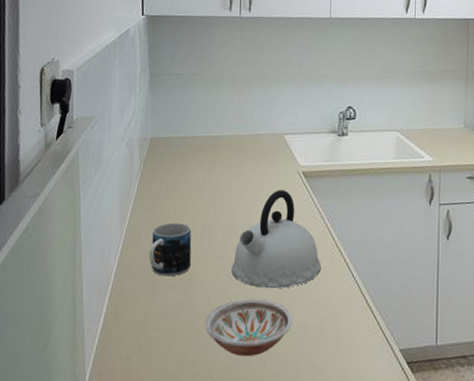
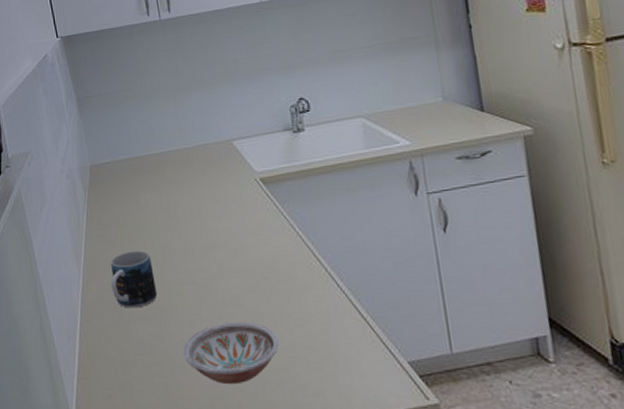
kettle: present [231,190,321,289] -> none [200,201,301,310]

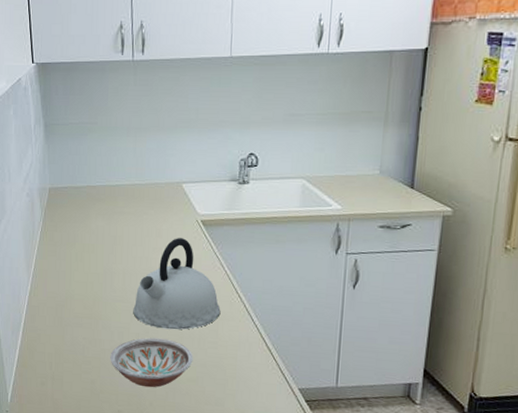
mug: present [111,251,158,309] -> none [55,267,95,316]
kettle: none [200,201,301,310] -> present [133,238,221,330]

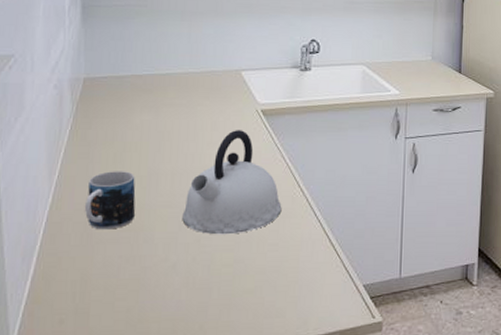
mug: none [55,267,95,316] -> present [84,171,136,230]
bowl: present [110,337,193,388] -> none [152,246,252,308]

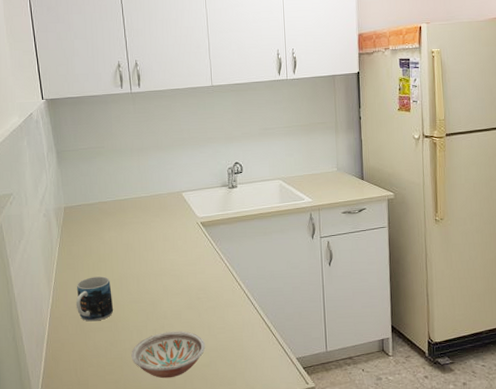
bowl: none [152,246,252,308] -> present [131,331,206,379]
kettle: present [182,130,282,235] -> none [148,239,225,322]

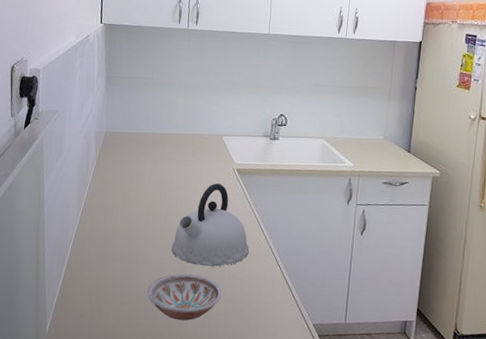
mug: present [75,276,114,322] -> none [101,205,138,251]
kettle: none [148,239,225,322] -> present [171,183,249,267]

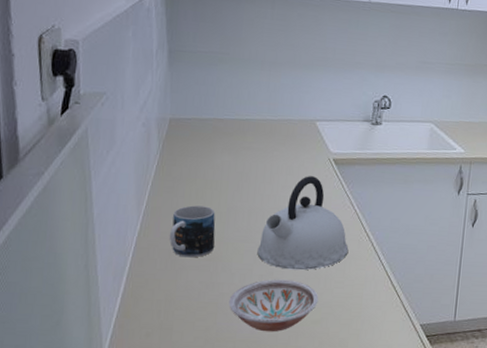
mug: none [101,205,138,251] -> present [169,205,216,258]

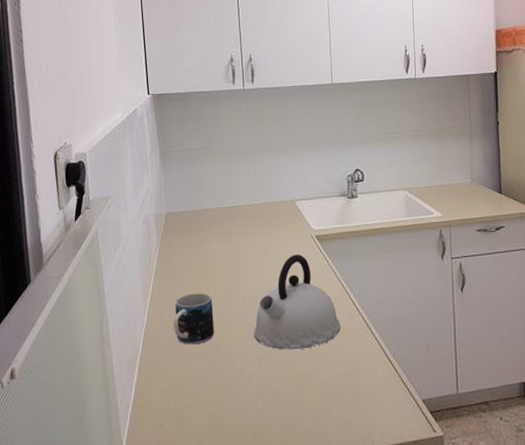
bowl: present [229,279,319,332] -> none [232,360,317,416]

